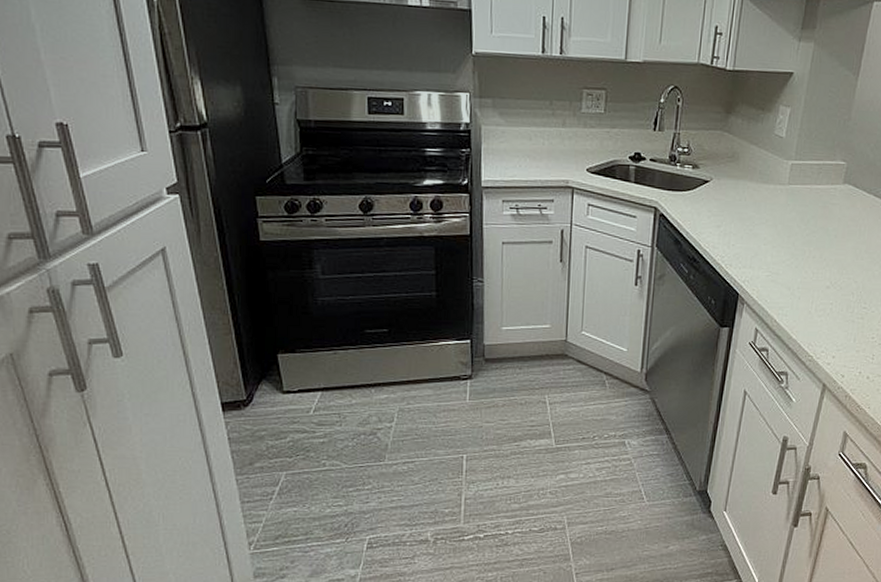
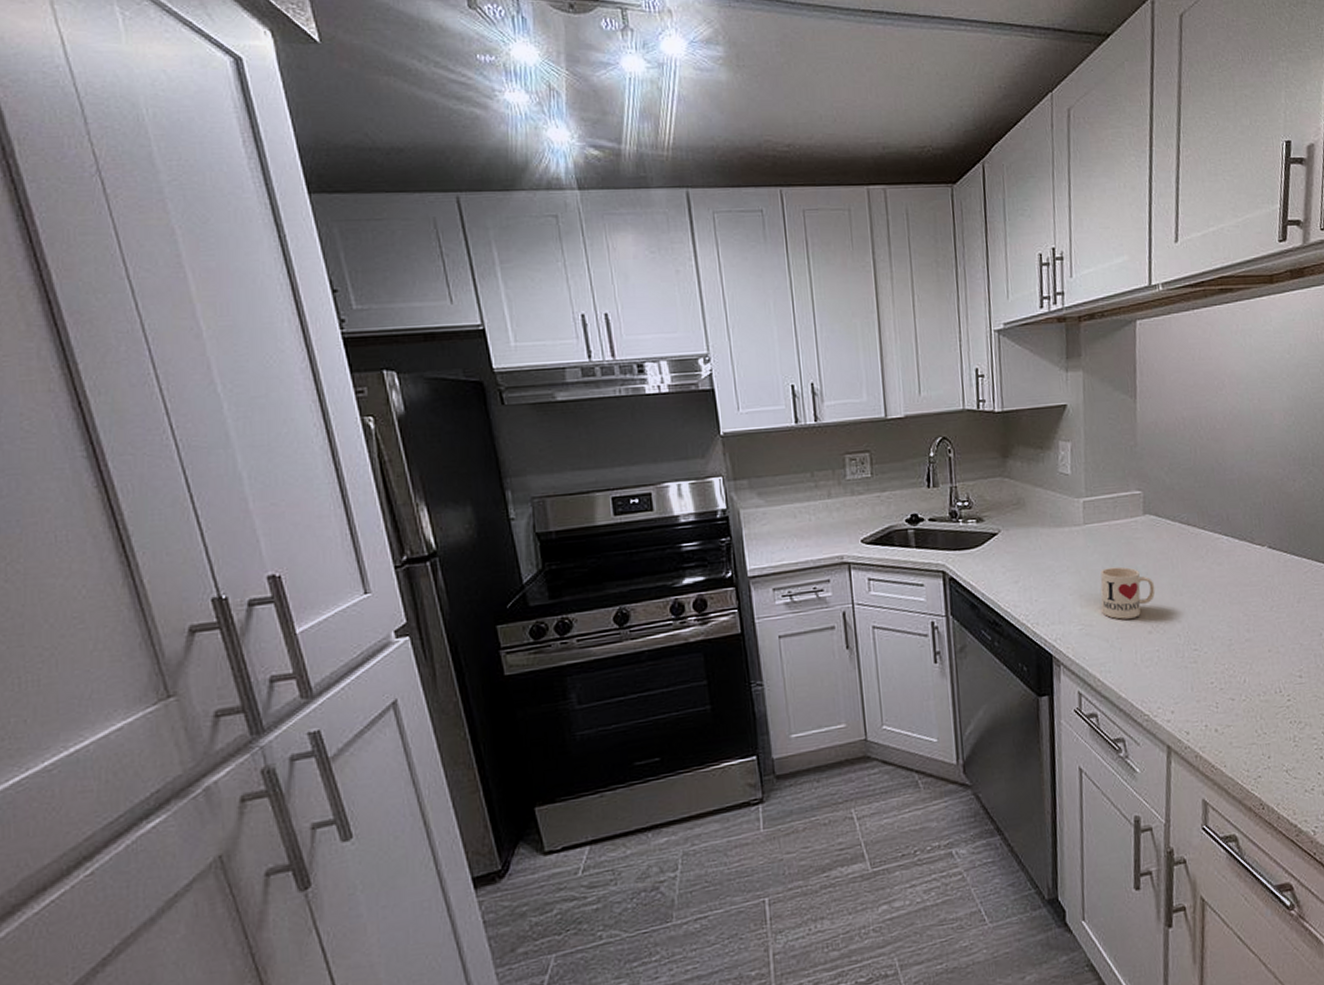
mug: none [789,226,841,273] -> present [1100,566,1156,620]

